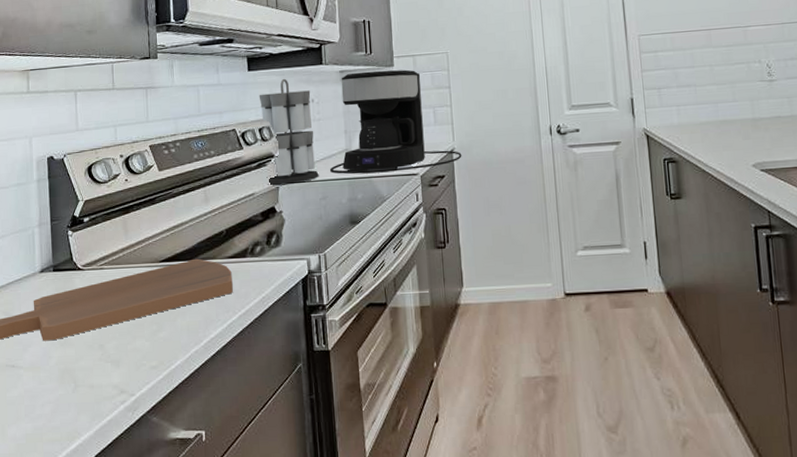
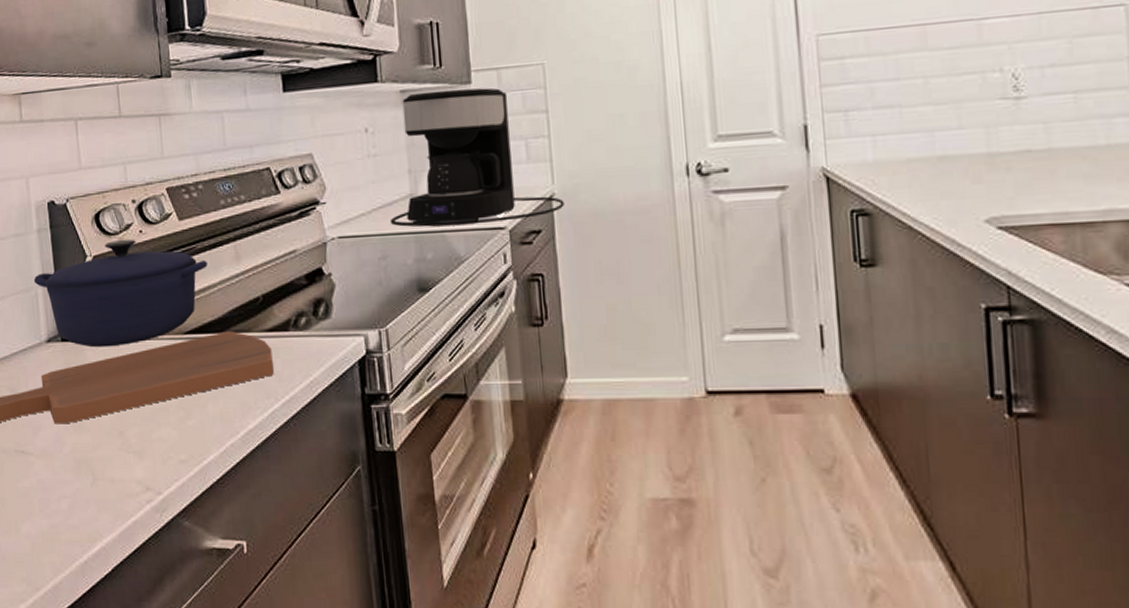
cooking pot: none [31,186,181,276] -> present [33,238,208,348]
spice rack: present [259,78,319,185] -> none [297,101,377,240]

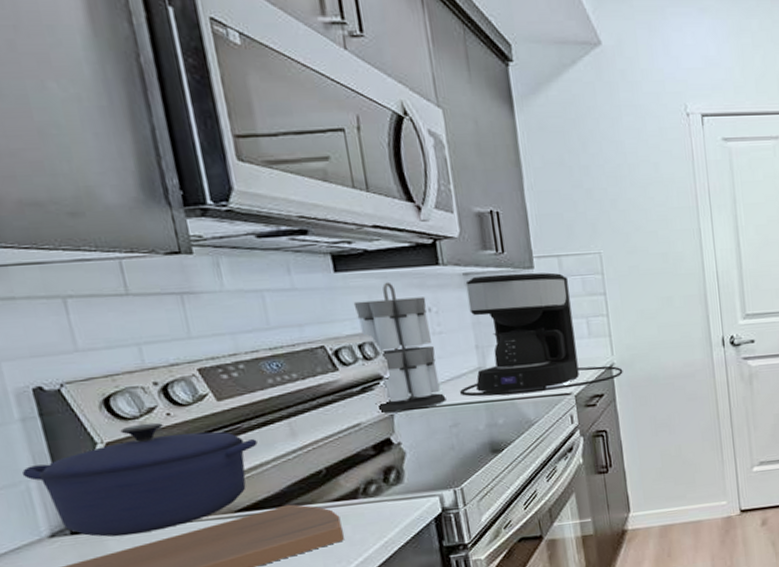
spice rack: none [297,101,377,240] -> present [353,282,446,413]

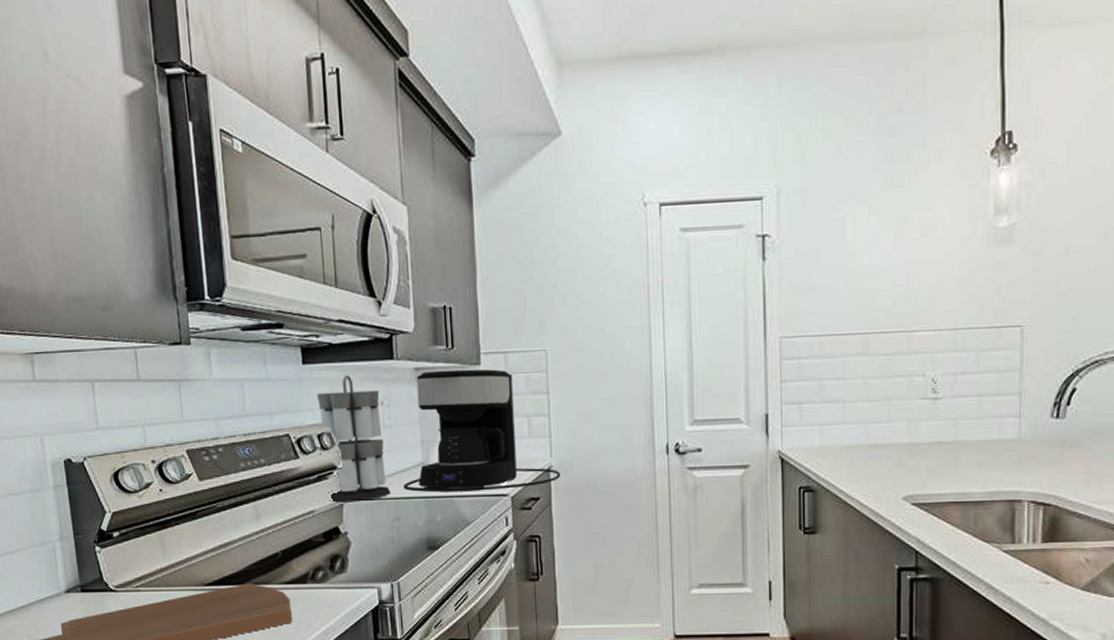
cooking pot: present [21,422,258,537] -> none [50,497,228,598]

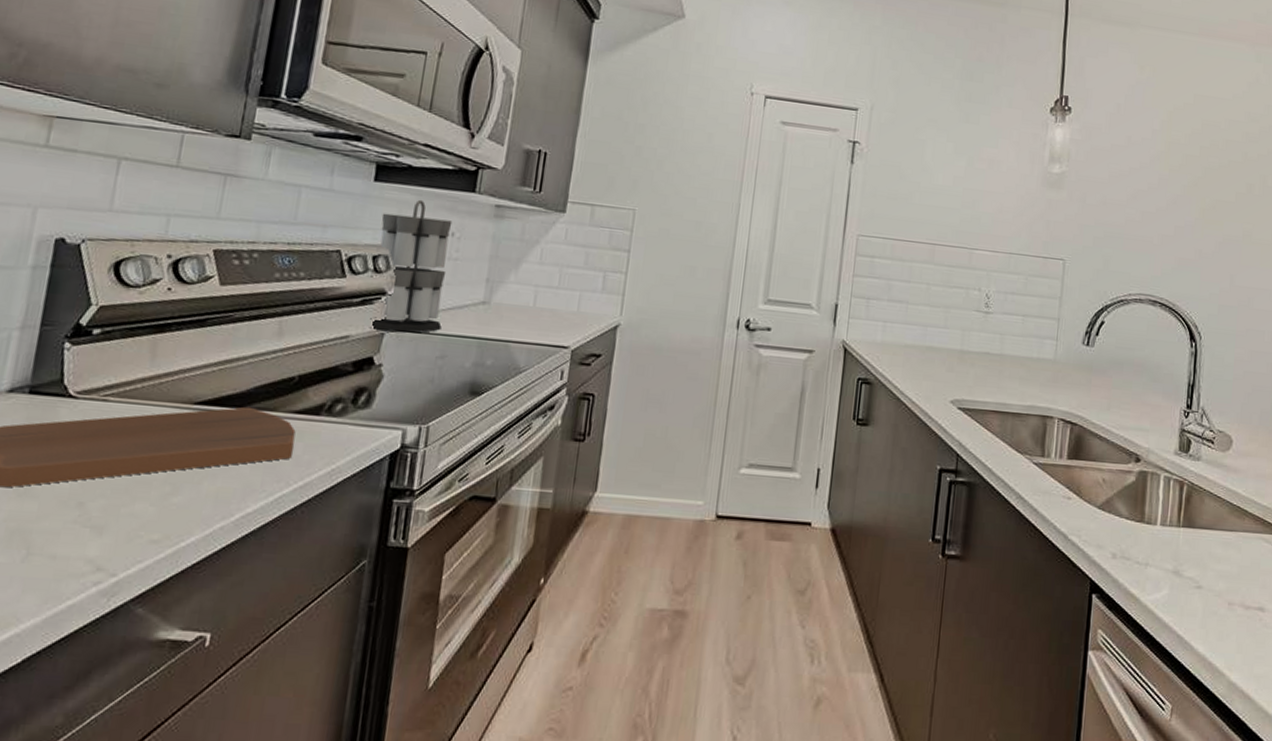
coffee maker: present [404,369,561,493] -> none [457,210,628,342]

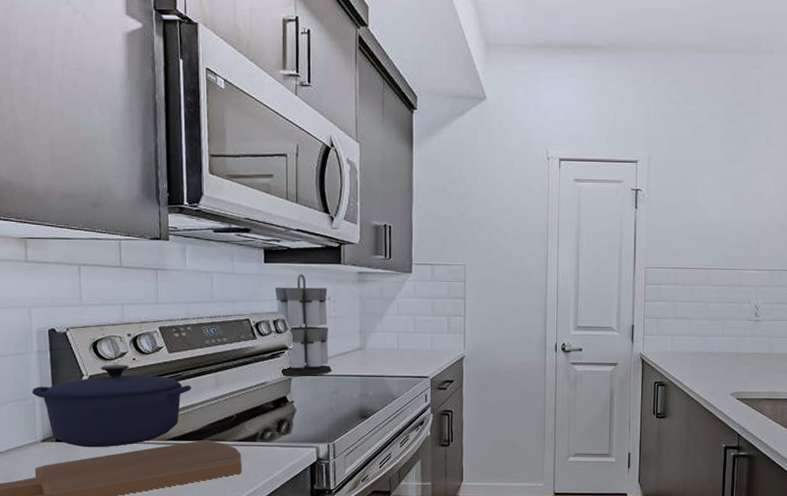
cooking pot: none [9,293,243,408] -> present [31,364,191,448]

